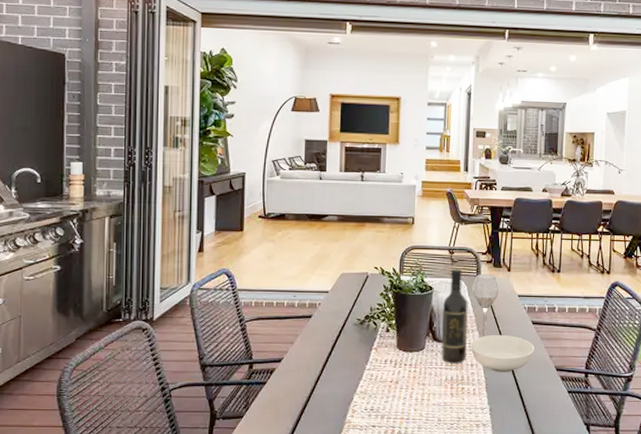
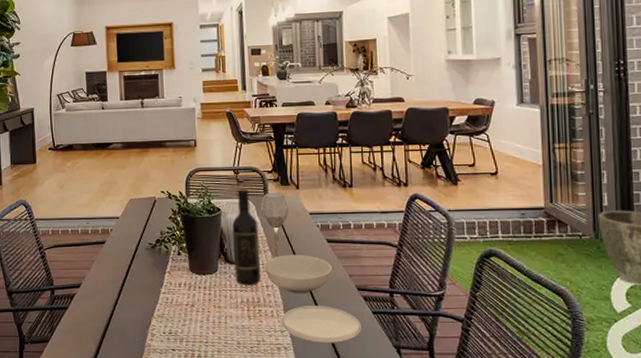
plate: none [481,384,556,421] -> present [280,306,361,344]

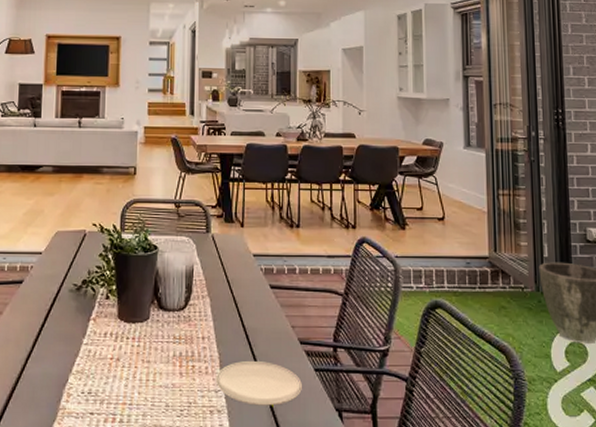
wine bottle: present [232,189,261,285] -> none [168,225,198,335]
wineglass: present [261,192,289,258] -> none [202,230,231,305]
bowl: present [264,255,333,294] -> none [201,302,275,347]

